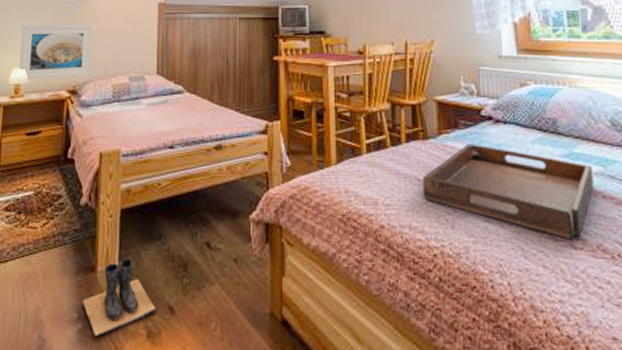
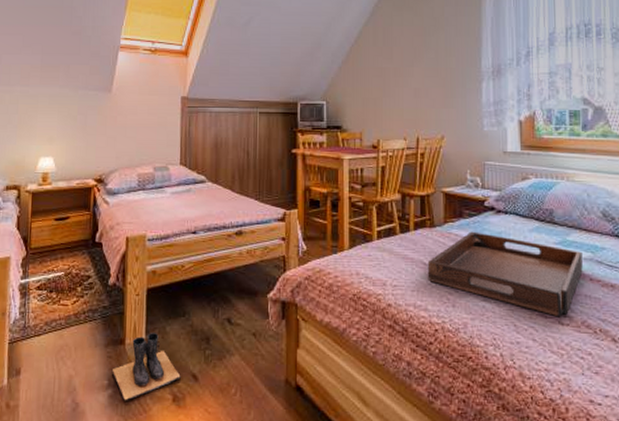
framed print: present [19,25,93,80] -> none [46,116,118,169]

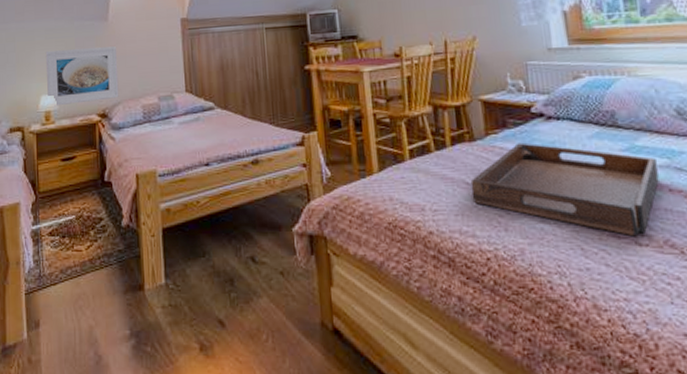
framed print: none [46,116,118,169] -> present [45,46,119,106]
boots: present [111,333,181,401] -> none [133,276,206,352]

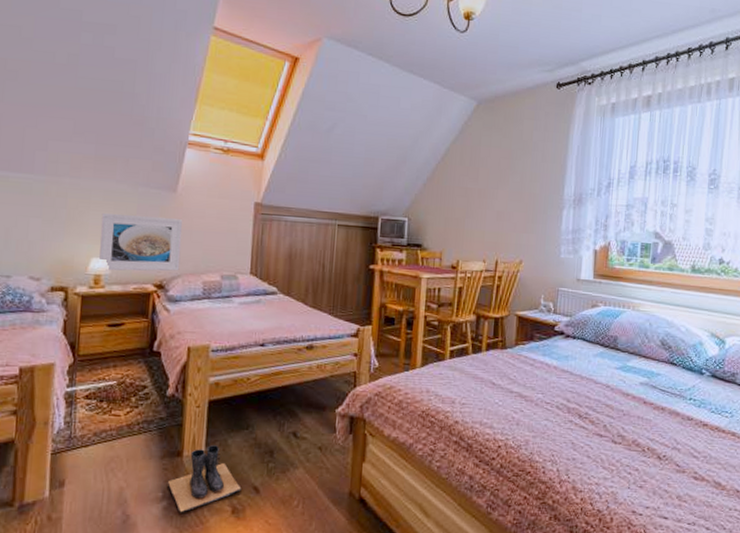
boots: none [133,276,206,352] -> present [167,445,242,513]
serving tray: present [470,143,659,236] -> none [495,354,639,435]

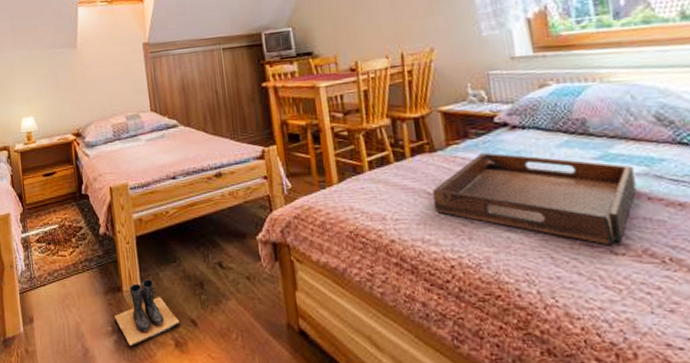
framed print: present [99,213,183,271] -> none [23,71,91,128]
serving tray: none [495,354,639,435] -> present [432,152,637,245]

